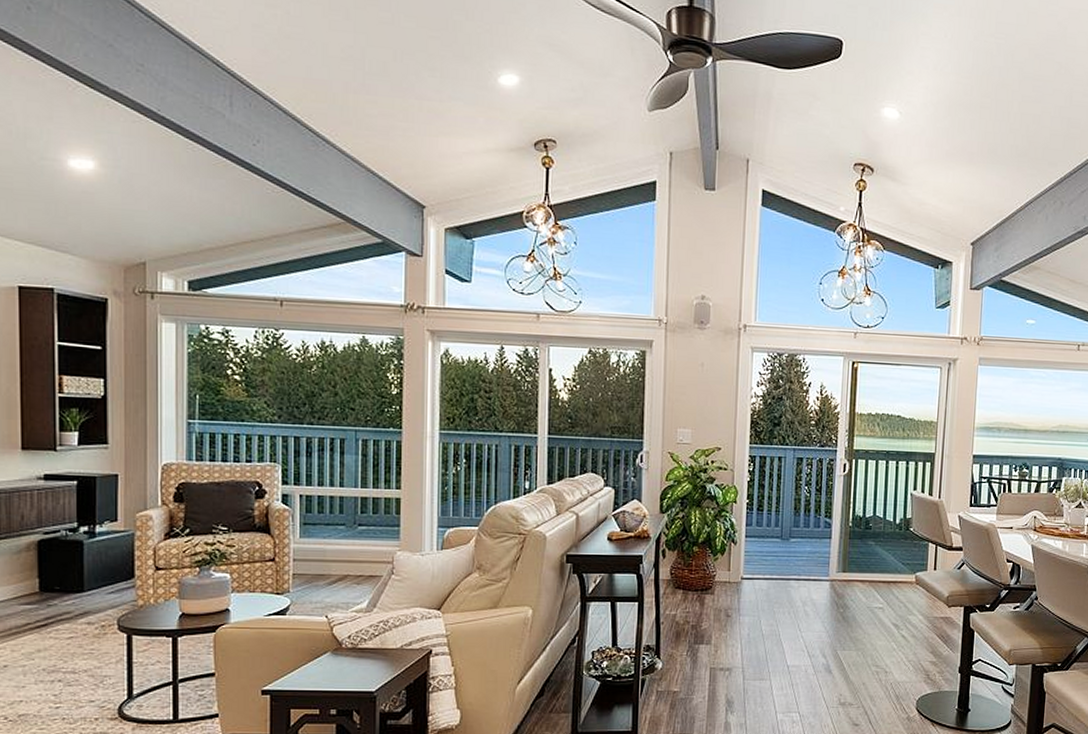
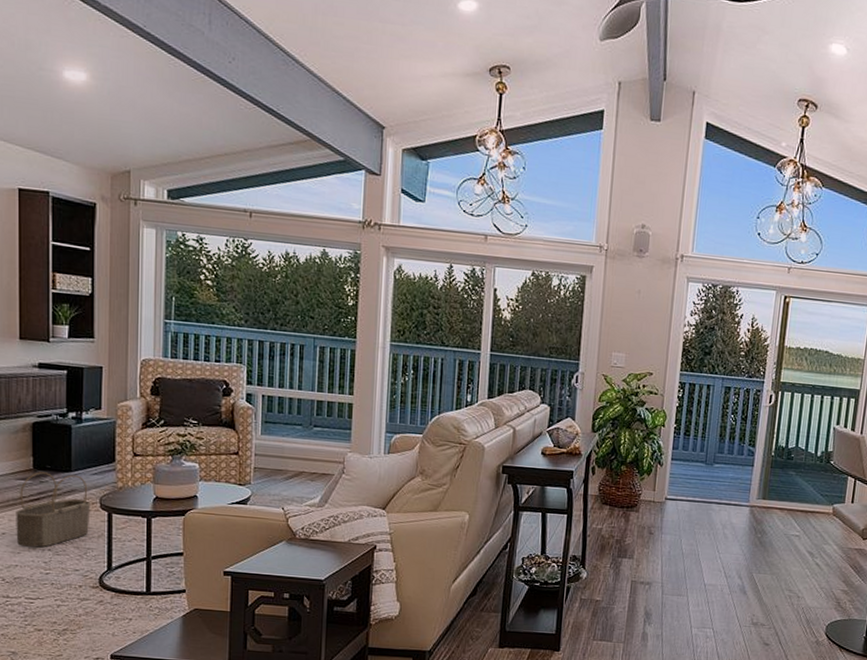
wicker basket: none [19,594,107,679] -> present [16,472,91,548]

